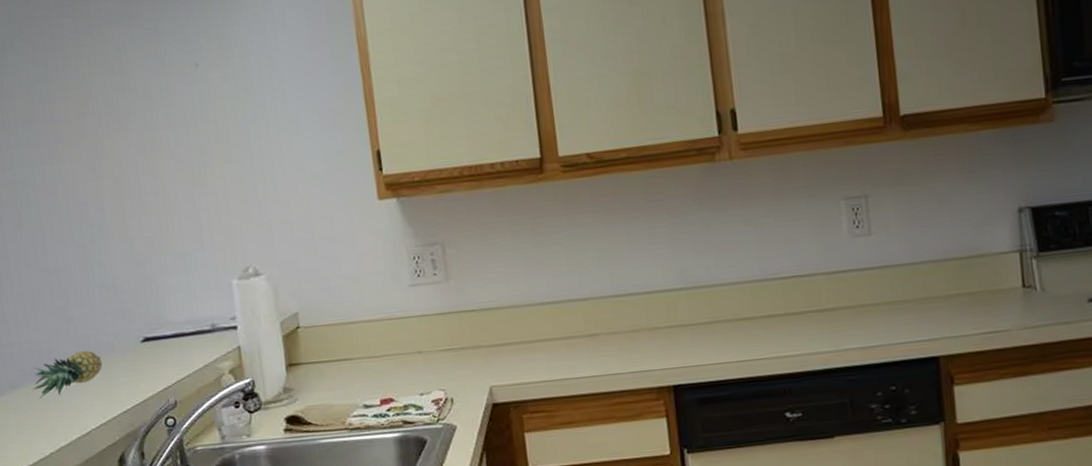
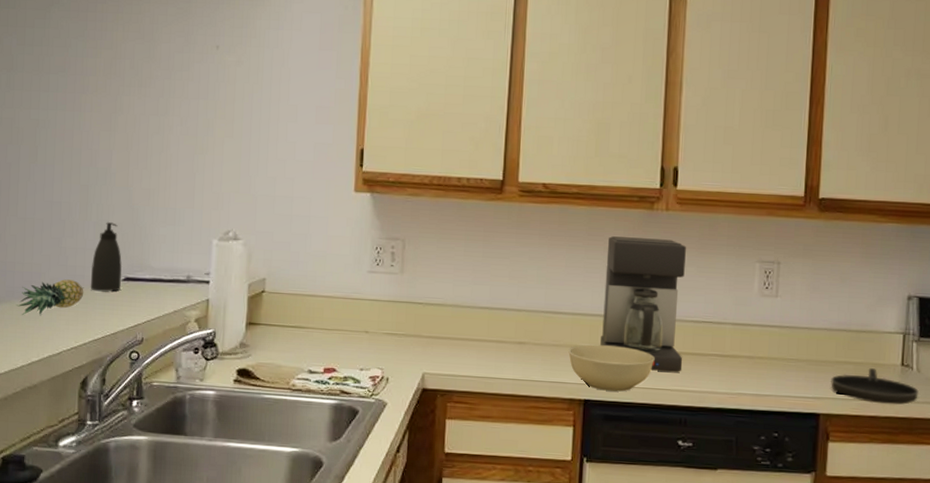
soap dispenser: none [104,280,141,359] -> present [91,222,123,292]
bowl: none [647,319,745,372] -> present [568,344,655,392]
coffee maker: none [670,191,776,341] -> present [600,236,686,372]
frying pan: none [946,296,1048,335] -> present [831,368,920,405]

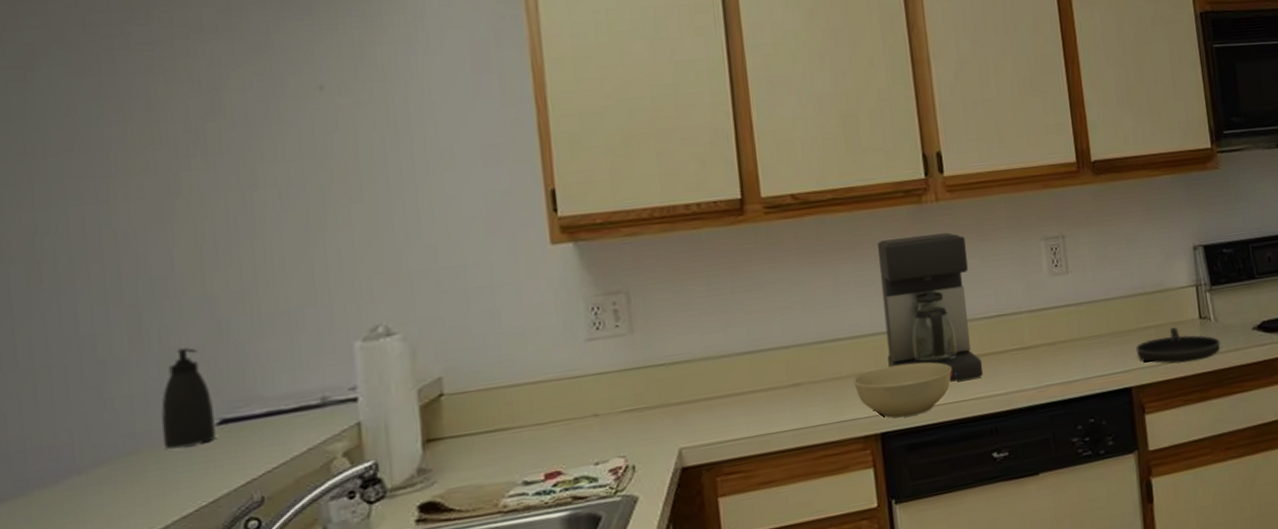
fruit: present [16,279,84,316] -> none [35,440,155,511]

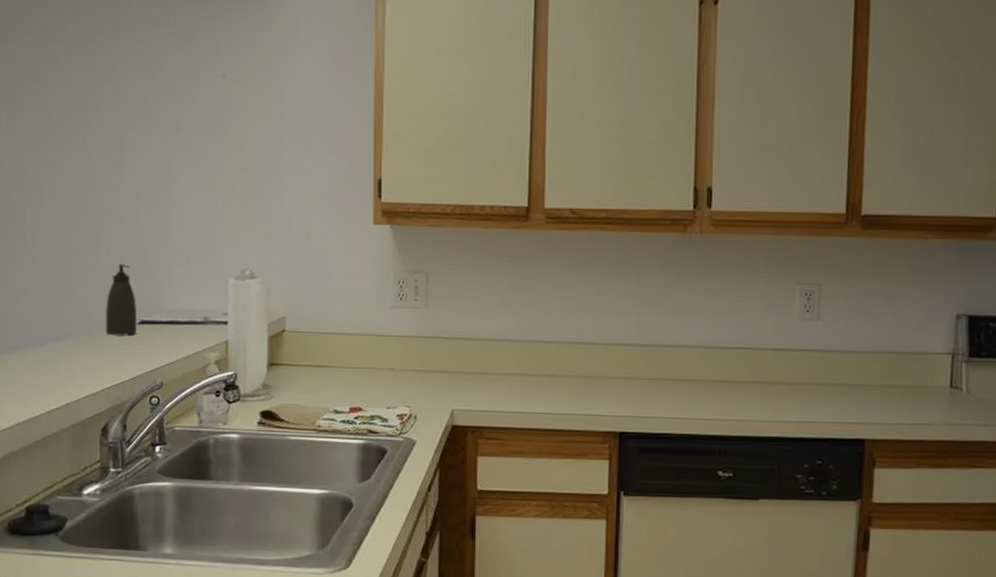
bowl: present [853,362,952,418] -> none [602,375,692,423]
coffee maker: present [878,232,983,382] -> none [635,262,722,401]
frying pan: present [1136,327,1221,364] -> none [876,391,970,429]

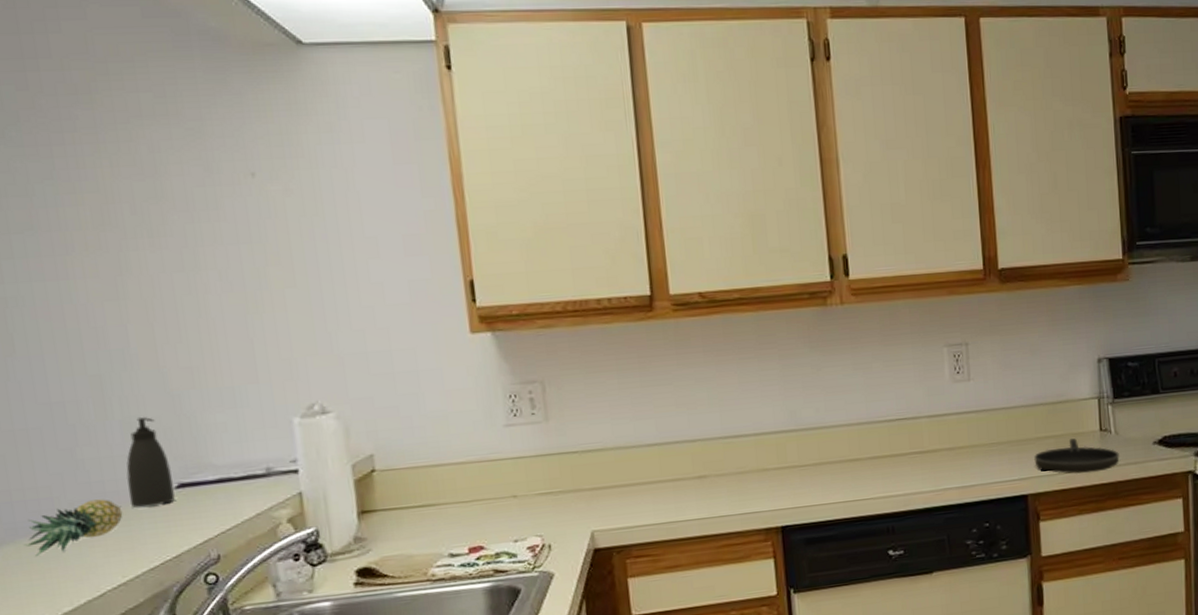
fruit: none [30,324,99,363] -> present [23,499,123,557]
frying pan: none [876,391,970,429] -> present [1034,438,1120,475]

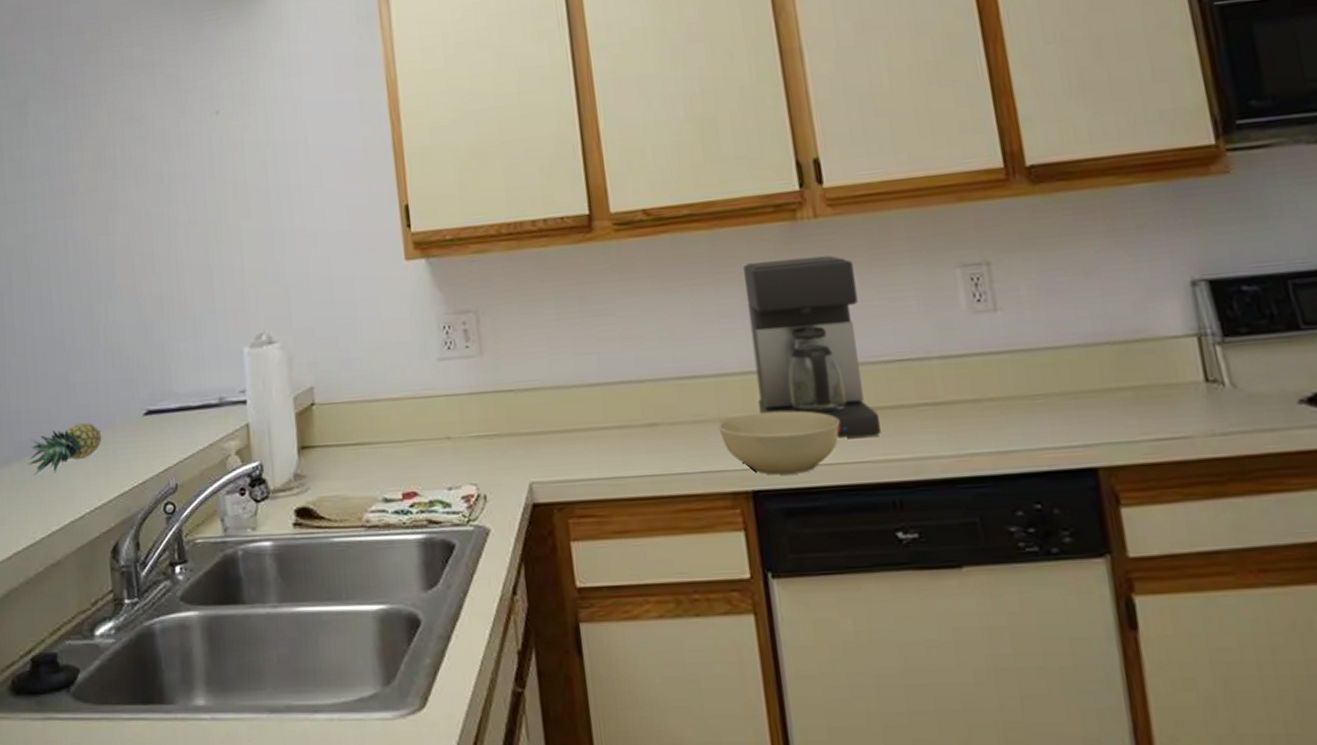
soap dispenser: present [126,417,175,508] -> none [106,345,143,433]
bowl: none [756,461,852,513] -> present [718,410,840,475]
coffee maker: none [782,336,881,482] -> present [743,255,881,438]
frying pan: present [1034,438,1120,475] -> none [1102,391,1244,443]

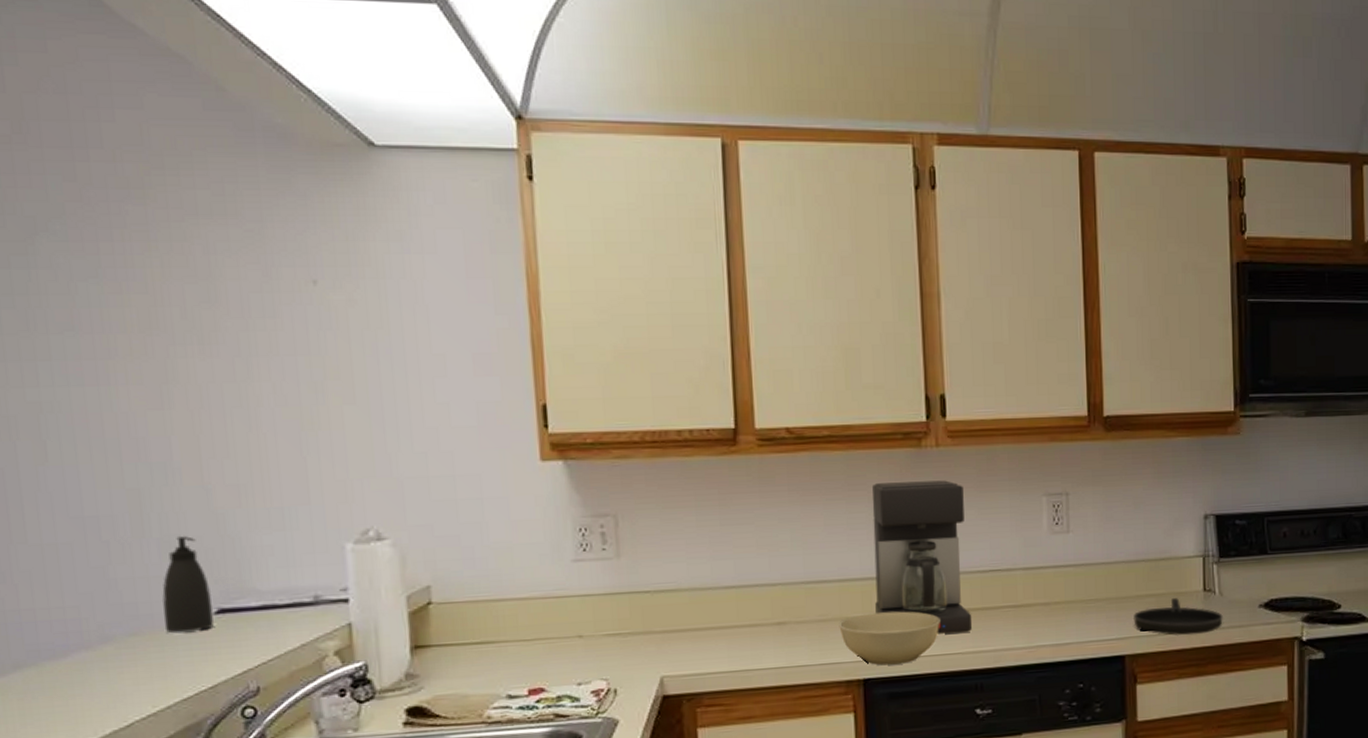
fruit: present [26,423,102,476] -> none [46,622,157,682]
soap dispenser: none [106,345,143,433] -> present [162,536,214,634]
frying pan: none [1102,391,1244,443] -> present [1133,598,1224,636]

